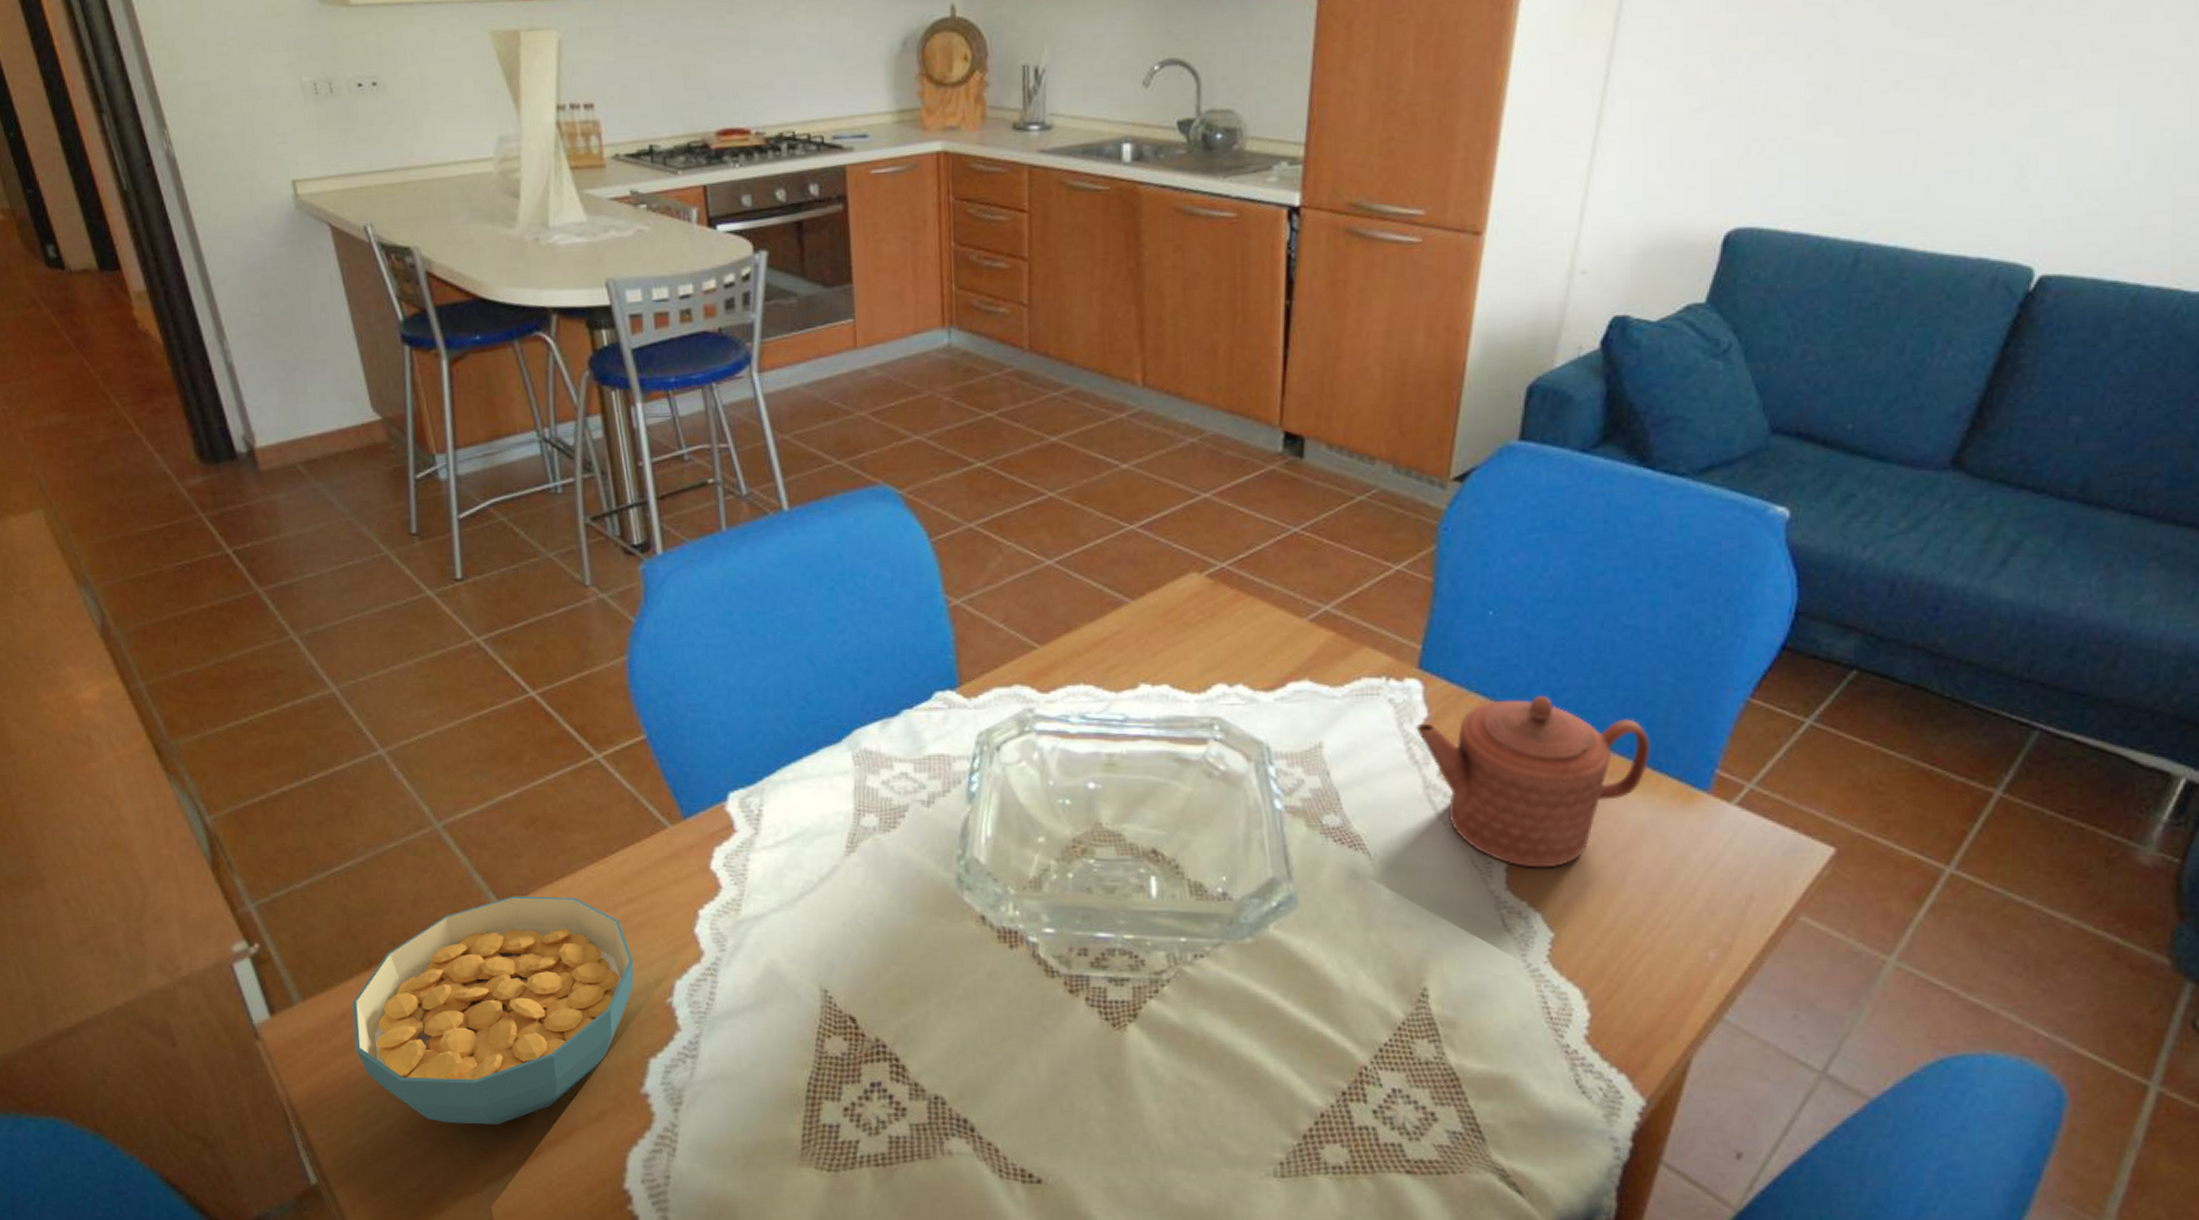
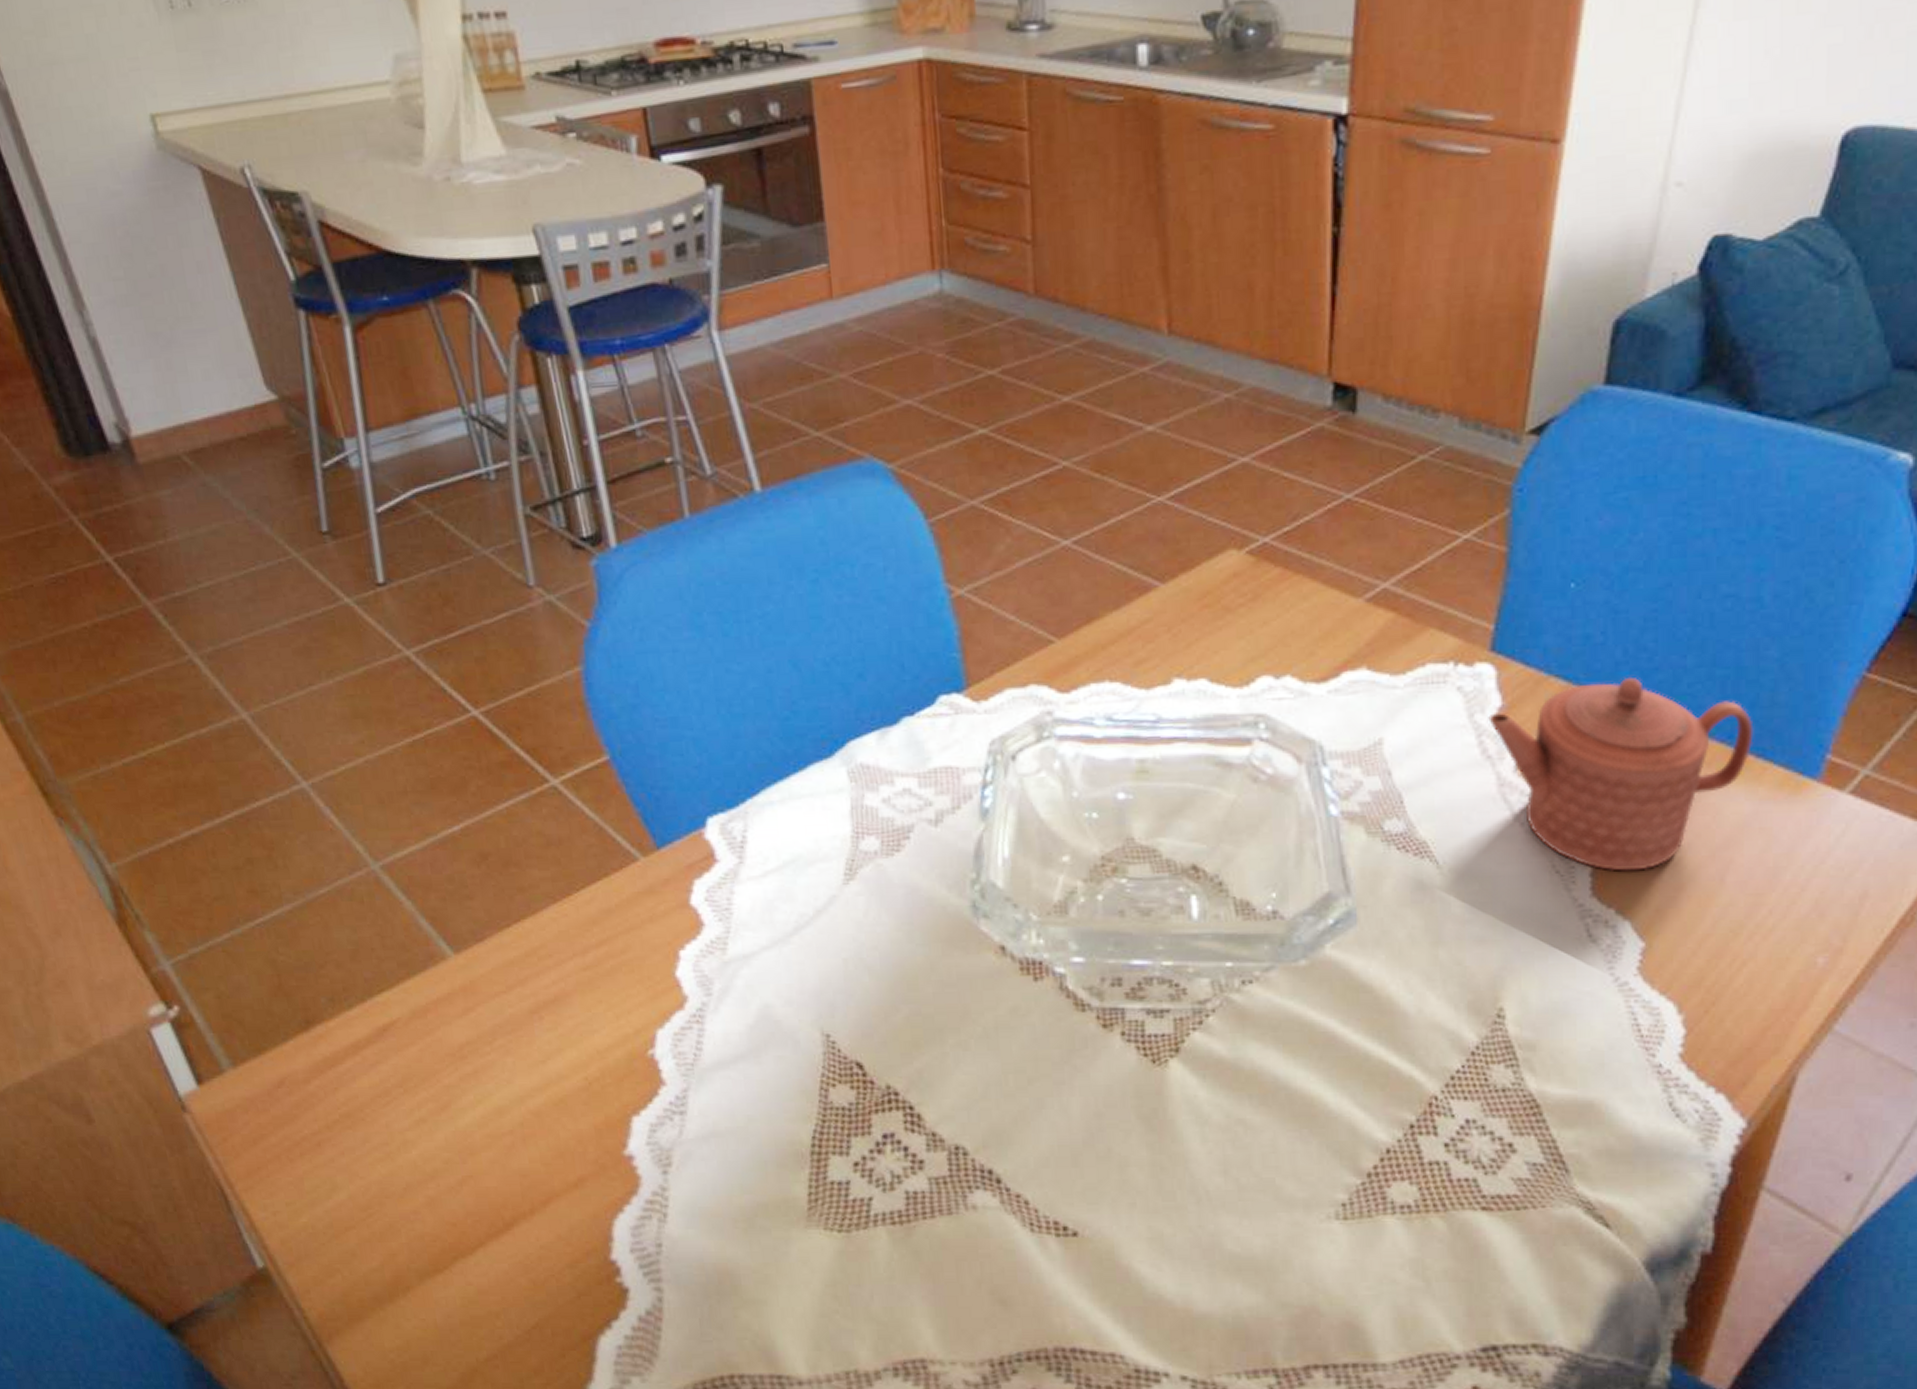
cereal bowl: present [352,896,634,1124] -> none [290,941,610,1196]

